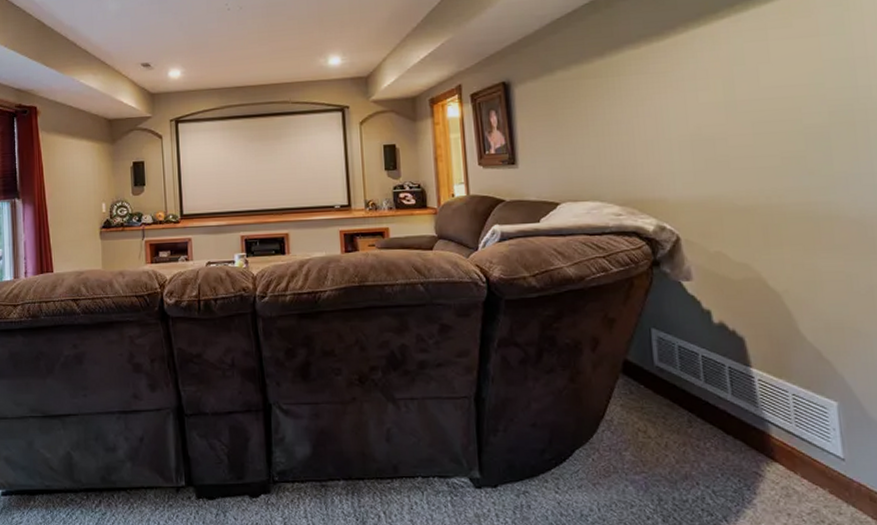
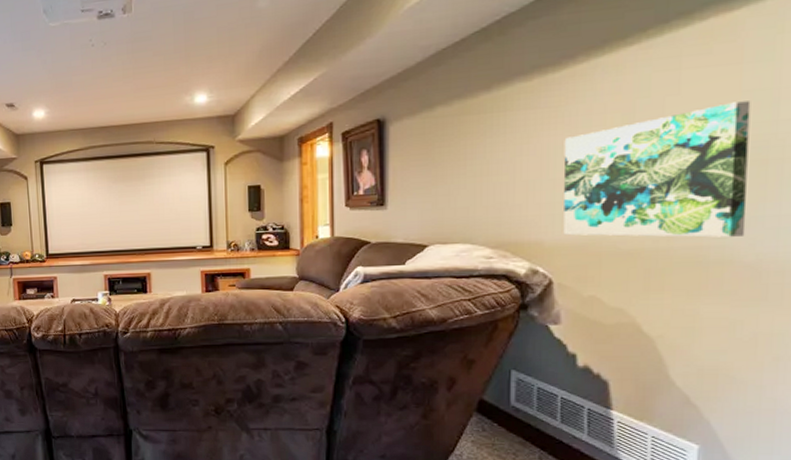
wall art: none [674,69,846,194] -> present [563,101,751,238]

